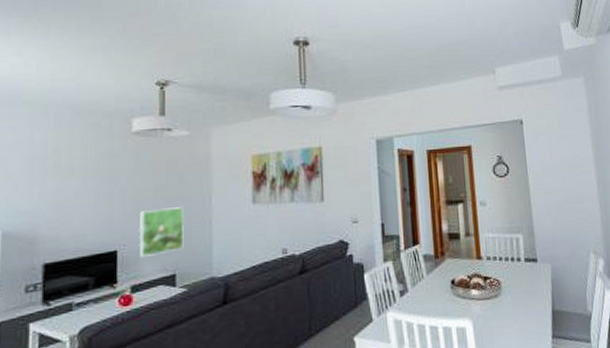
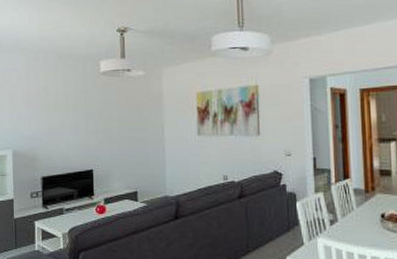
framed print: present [138,207,185,257] -> none [108,136,144,176]

